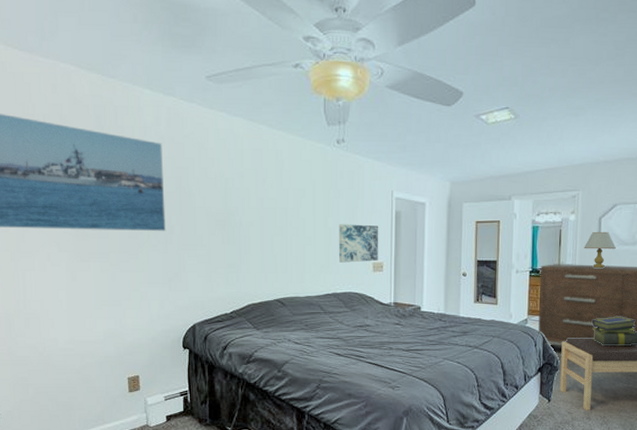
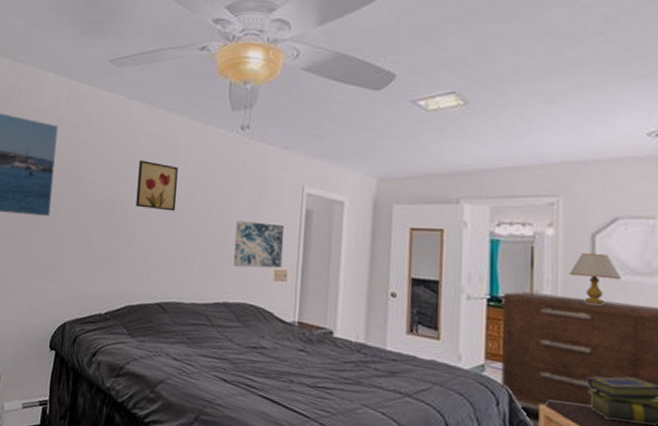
wall art: none [246,174,285,220] -> present [136,160,178,212]

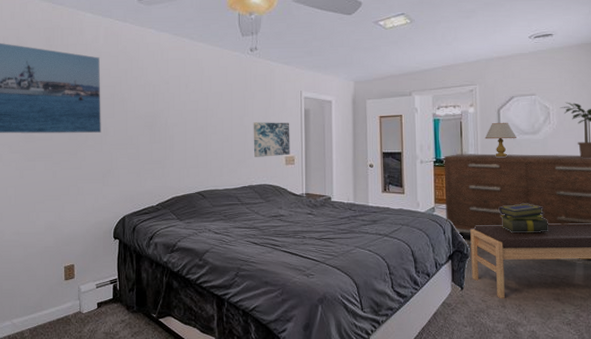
wall art: present [136,160,178,212] -> none [171,81,205,120]

